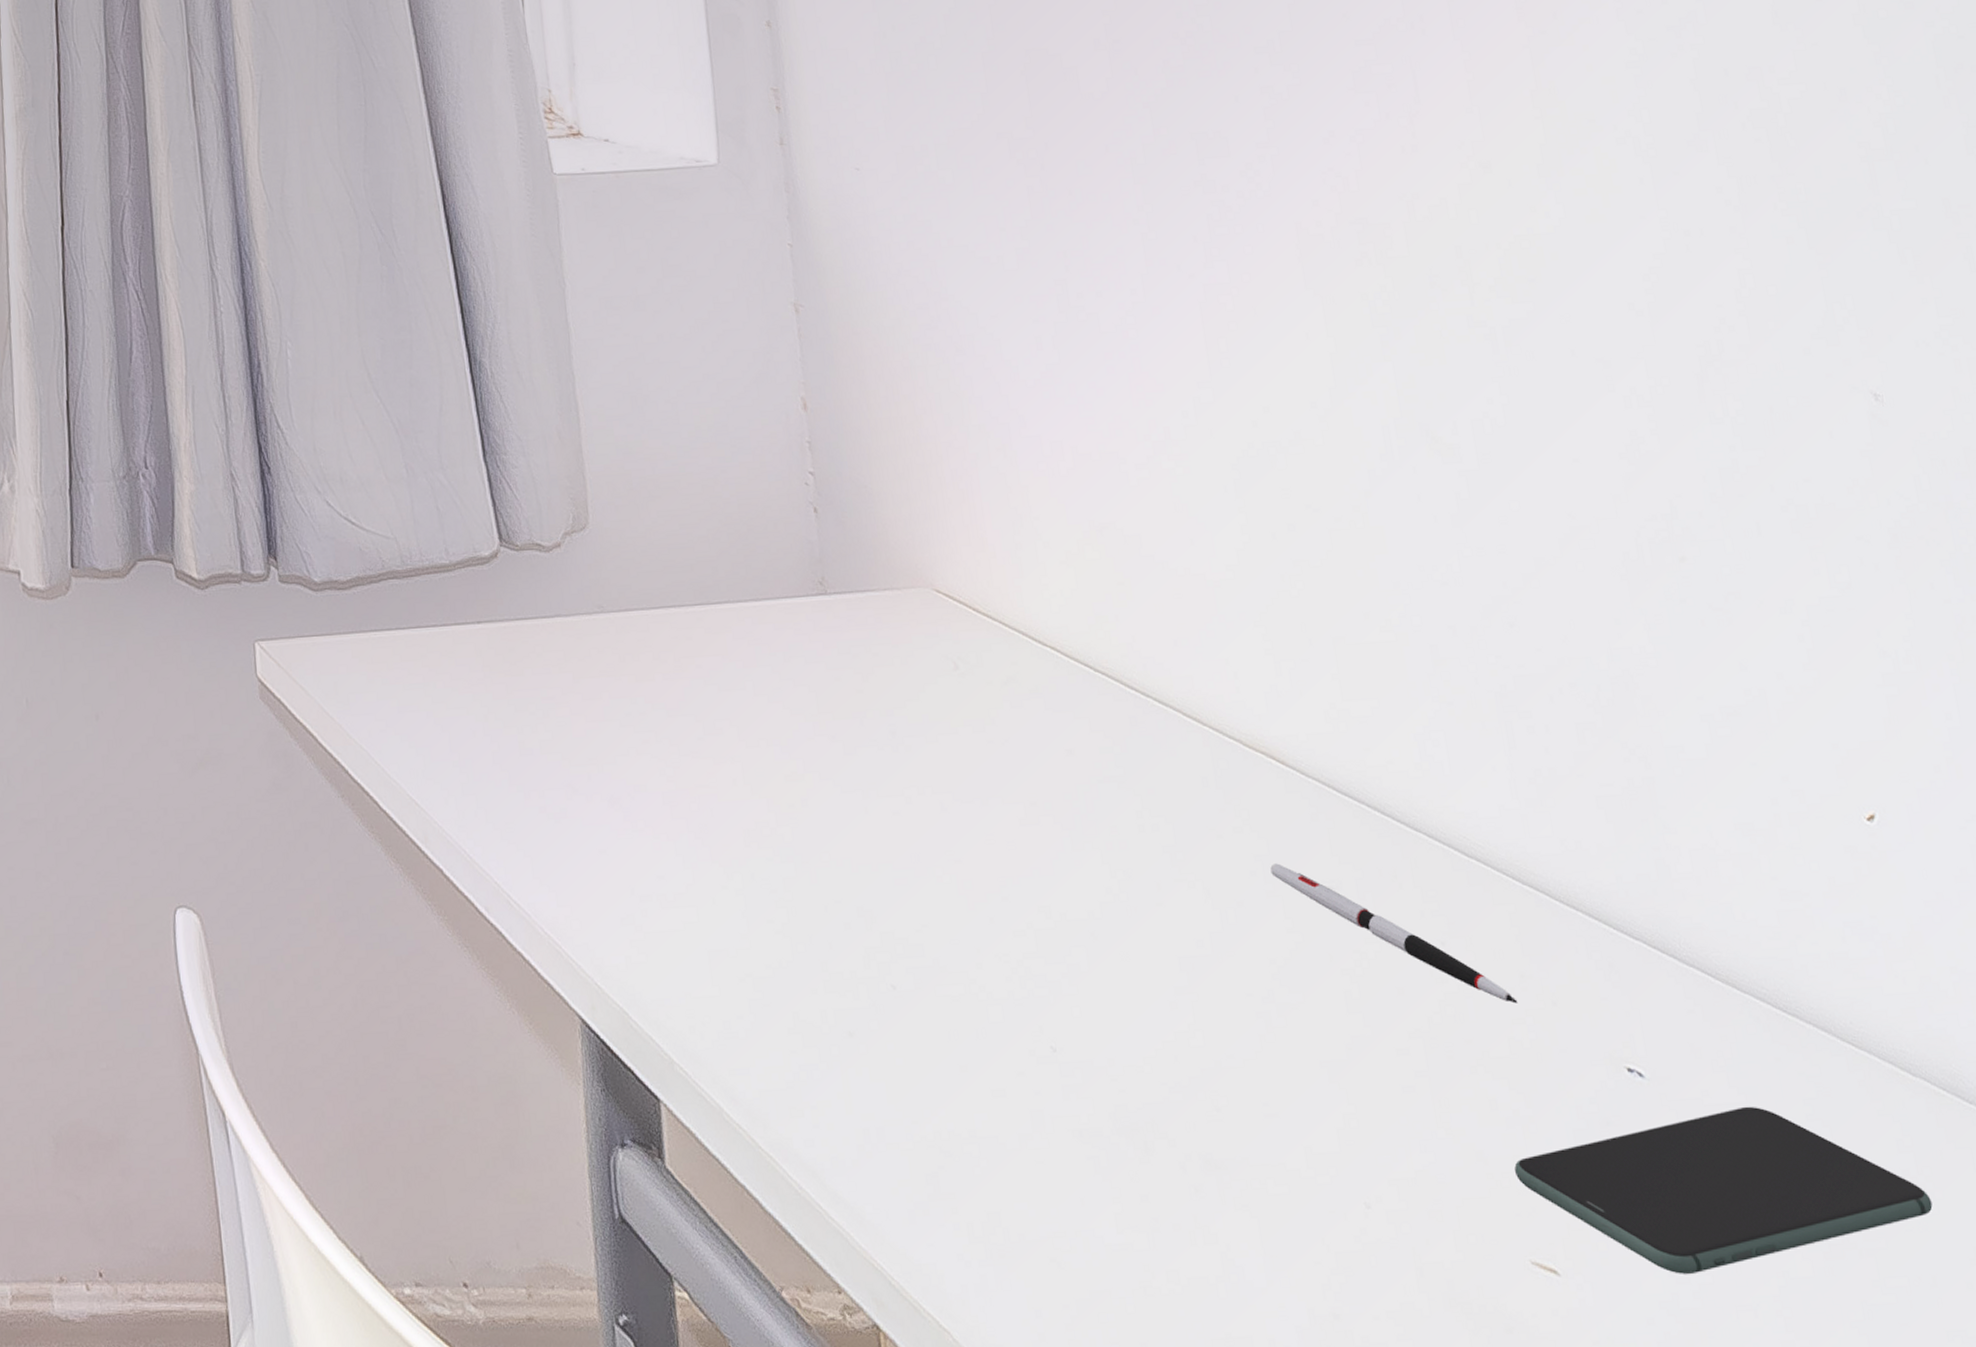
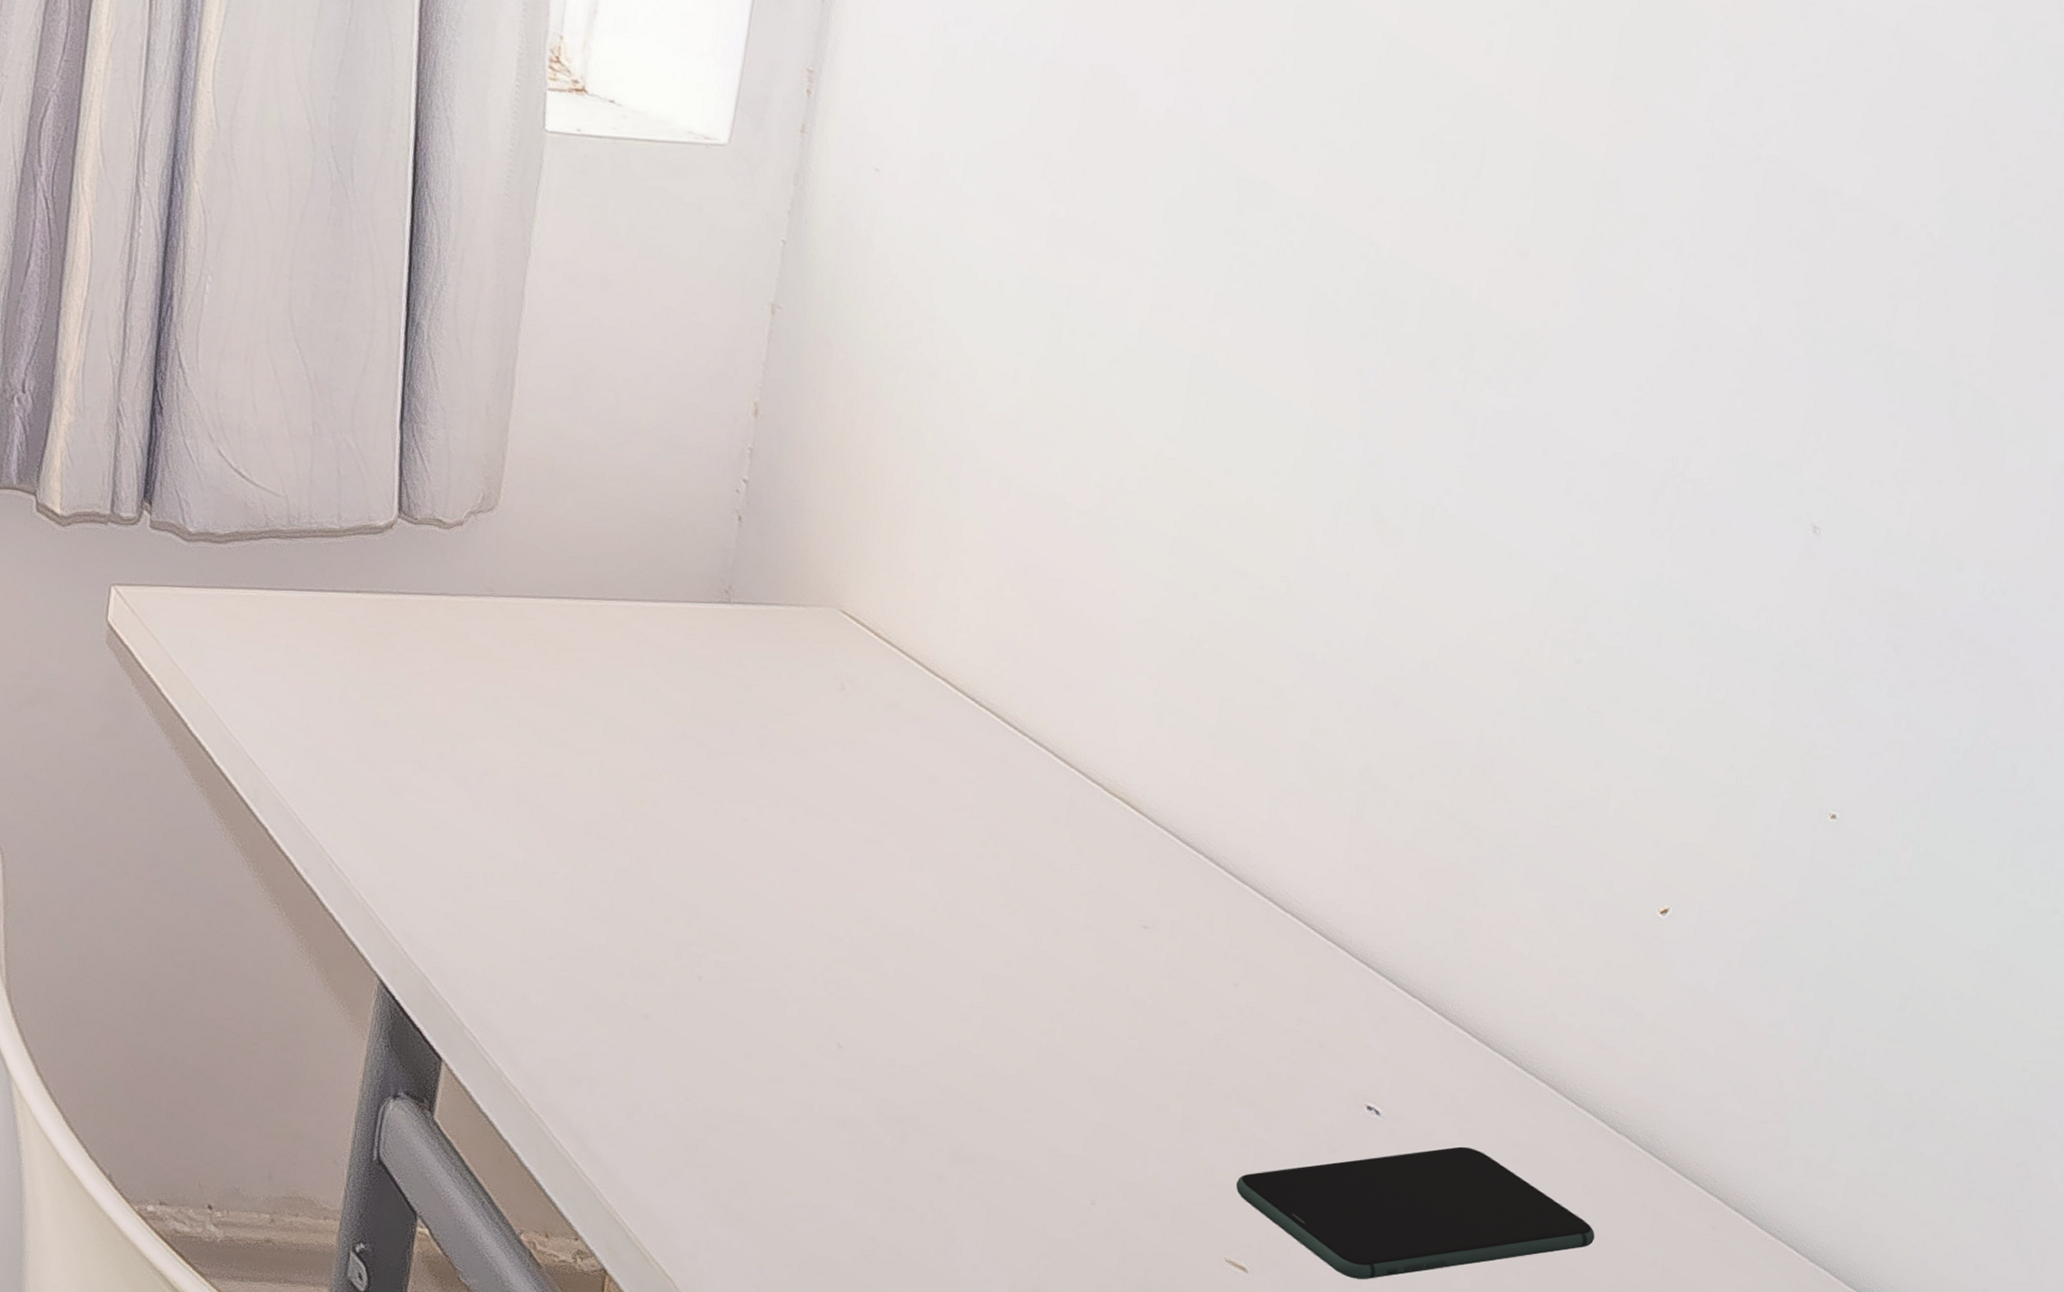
pen: present [1270,863,1518,1004] -> none [1094,900,1288,1043]

